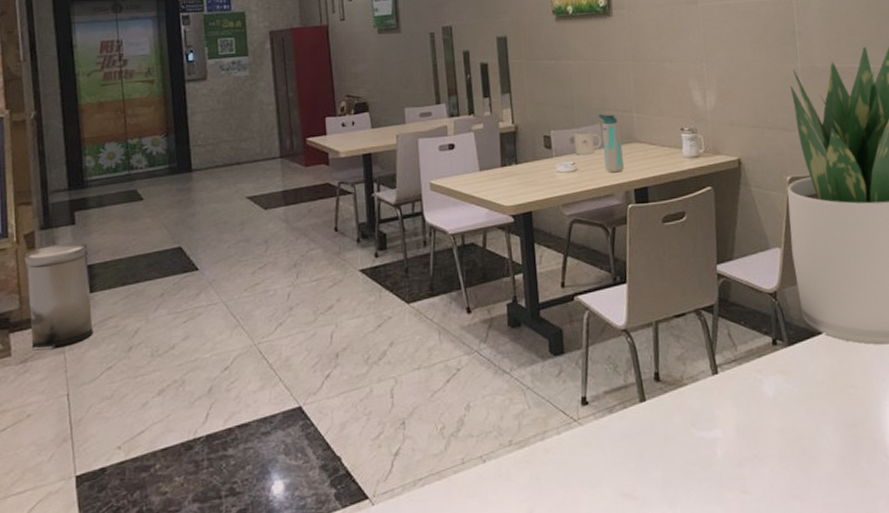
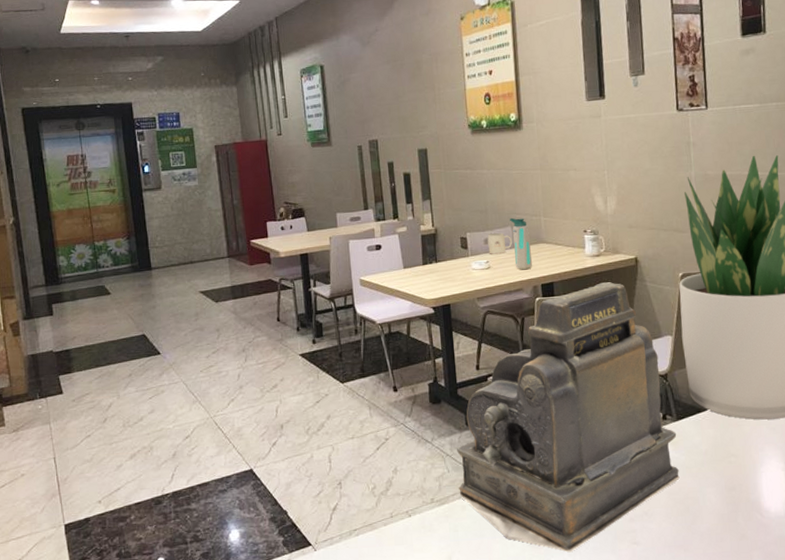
pedal bin: present [24,242,93,351] -> none [11,331,73,422]
cash register: none [539,187,793,504] -> present [457,282,680,553]

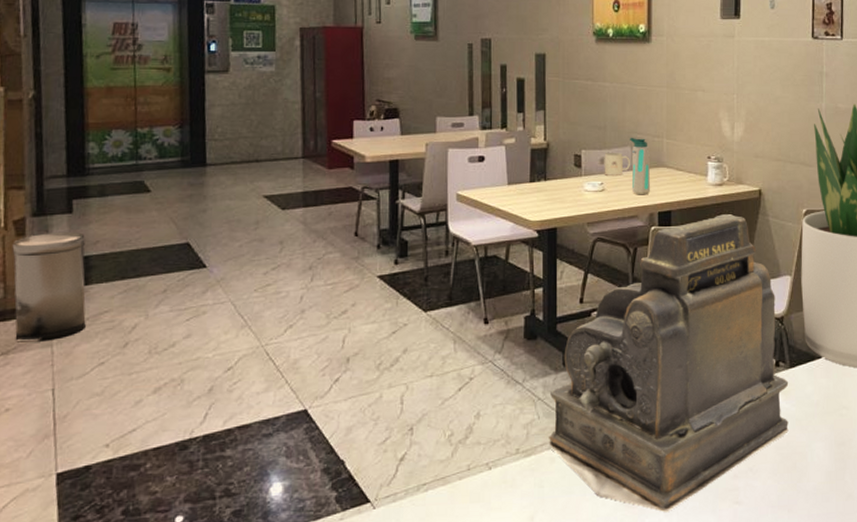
pedal bin: none [11,331,73,422] -> present [12,232,86,343]

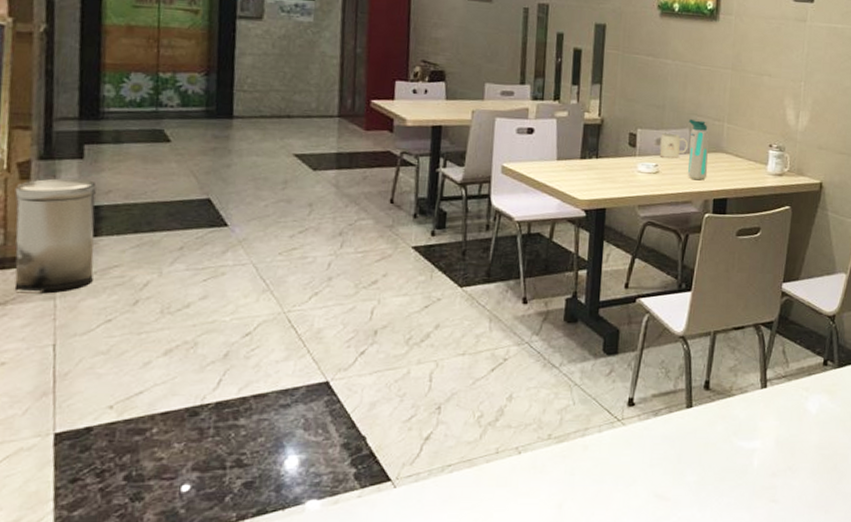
cash register: present [549,214,789,513] -> none [583,206,836,508]

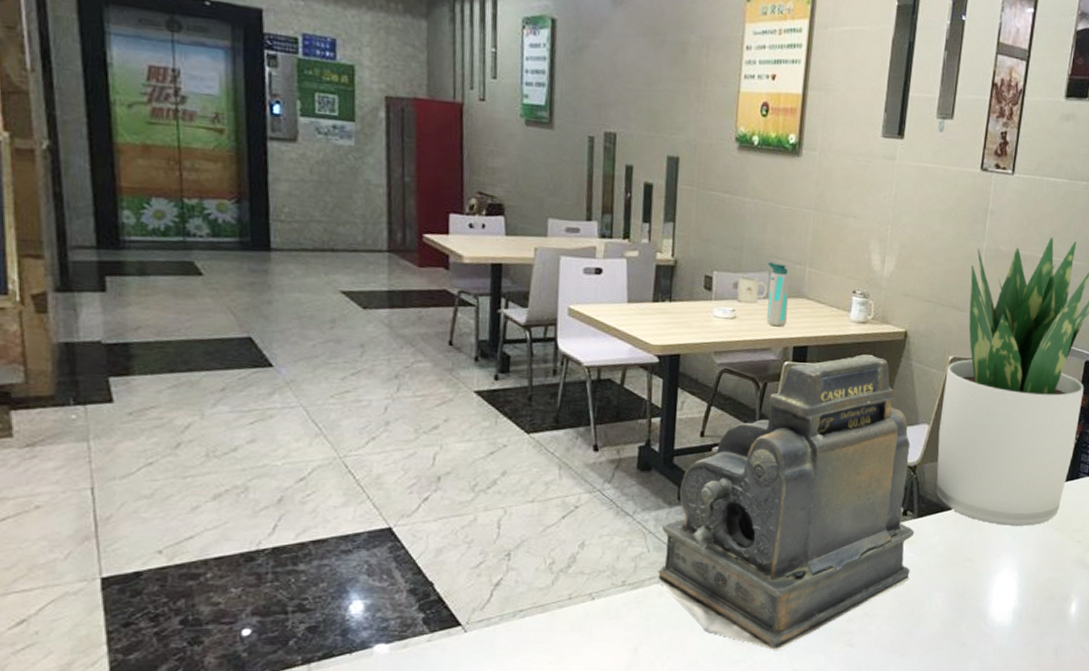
pedal bin: present [14,178,97,294] -> none [32,312,129,435]
cash register: none [583,206,836,508] -> present [658,354,915,651]

